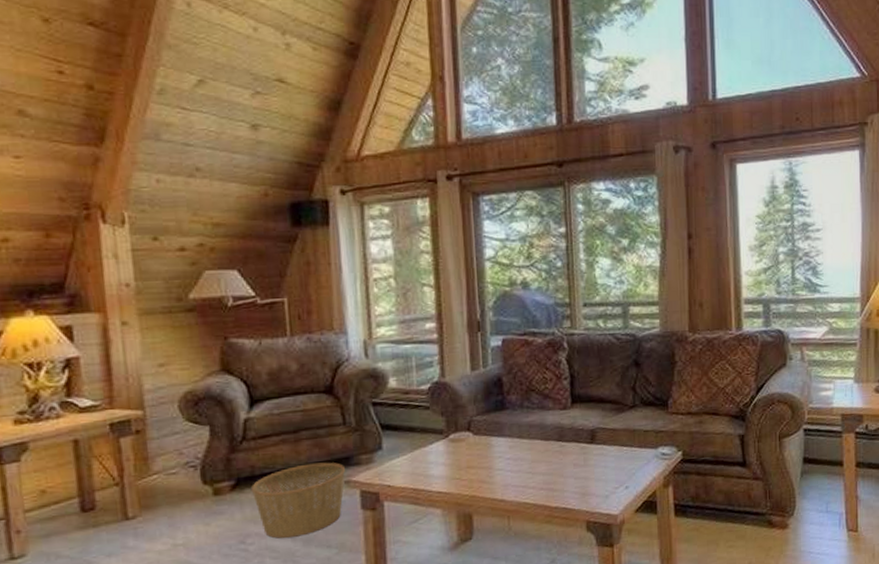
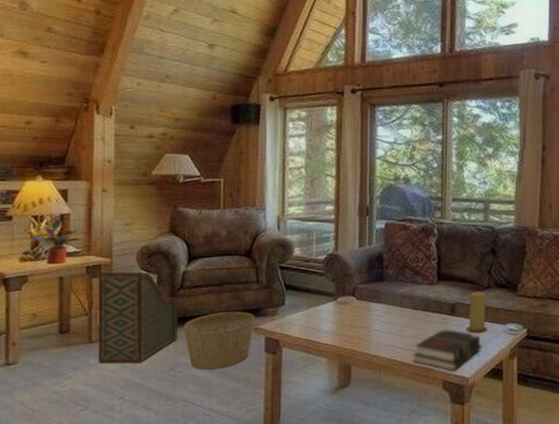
potted plant: none [26,360,98,425] -> present [30,215,81,264]
magazine rack: none [128,424,246,545] -> present [99,271,178,364]
book: none [547,459,630,510] -> present [413,328,482,372]
candle: none [610,412,636,463] -> present [466,292,488,334]

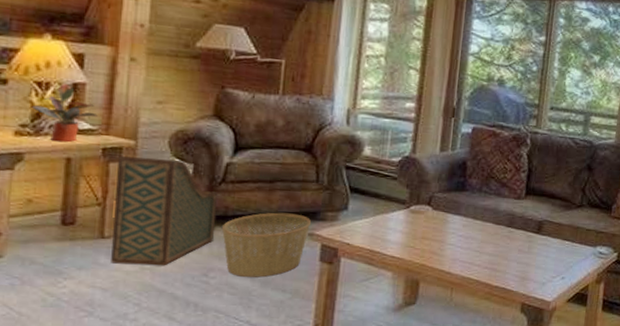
book: present [413,328,482,372] -> none [490,247,568,294]
candle: present [466,292,488,334] -> none [552,210,578,255]

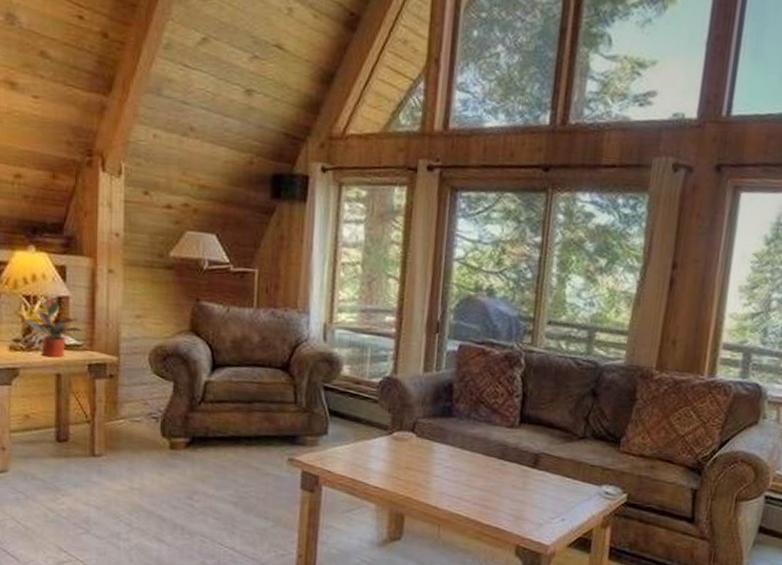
magazine rack: present [111,156,218,266] -> none [102,373,199,487]
basket: present [222,212,311,278] -> none [204,435,290,503]

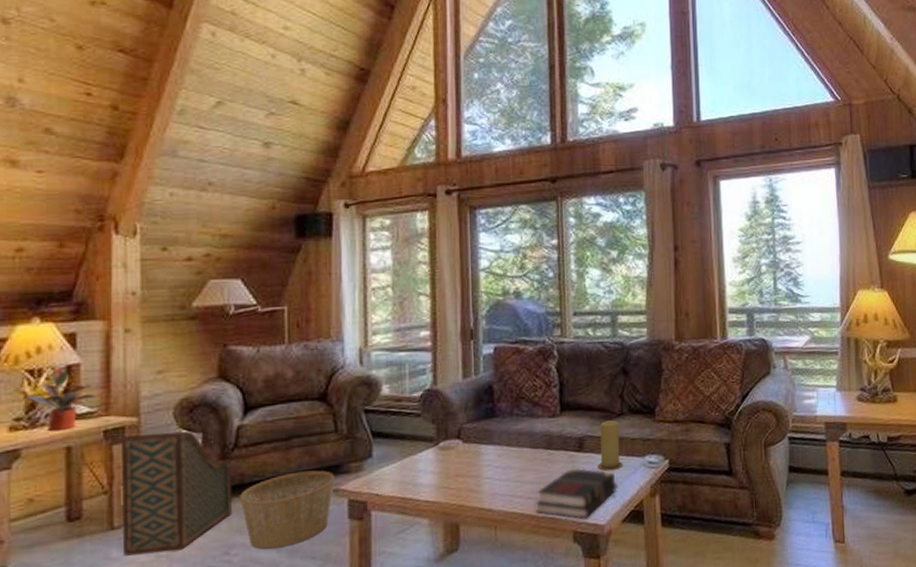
magazine rack: none [102,373,199,487] -> present [122,431,233,556]
basket: none [204,435,290,503] -> present [240,470,334,549]
book: none [480,483,569,536] -> present [535,468,618,520]
candle: none [551,441,580,494] -> present [598,420,623,471]

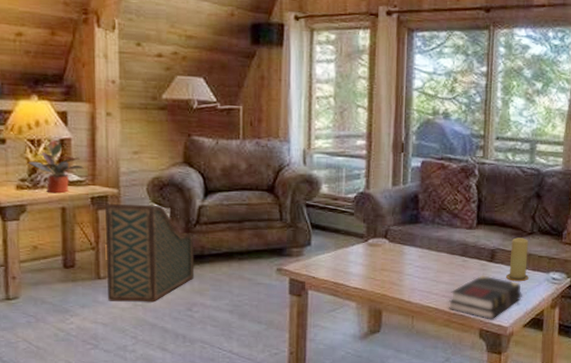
basket: present [240,470,334,549] -> none [201,250,278,311]

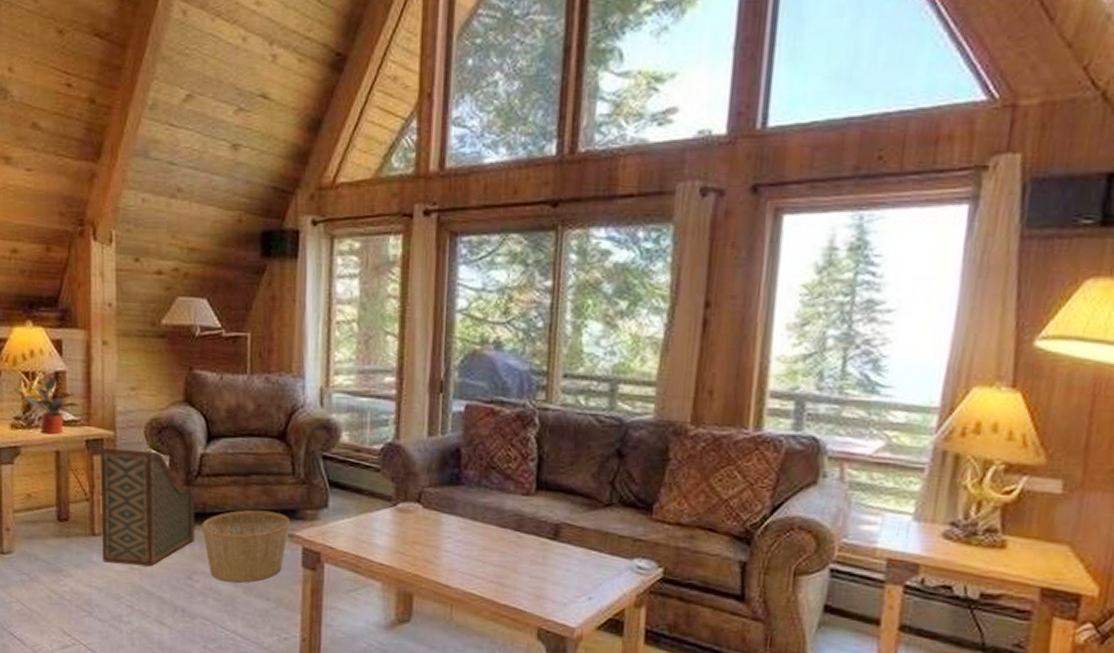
basket: none [201,250,278,311] -> present [202,510,290,583]
book: present [448,275,522,320] -> none [496,557,596,617]
candle: present [506,237,529,282] -> none [574,509,606,569]

